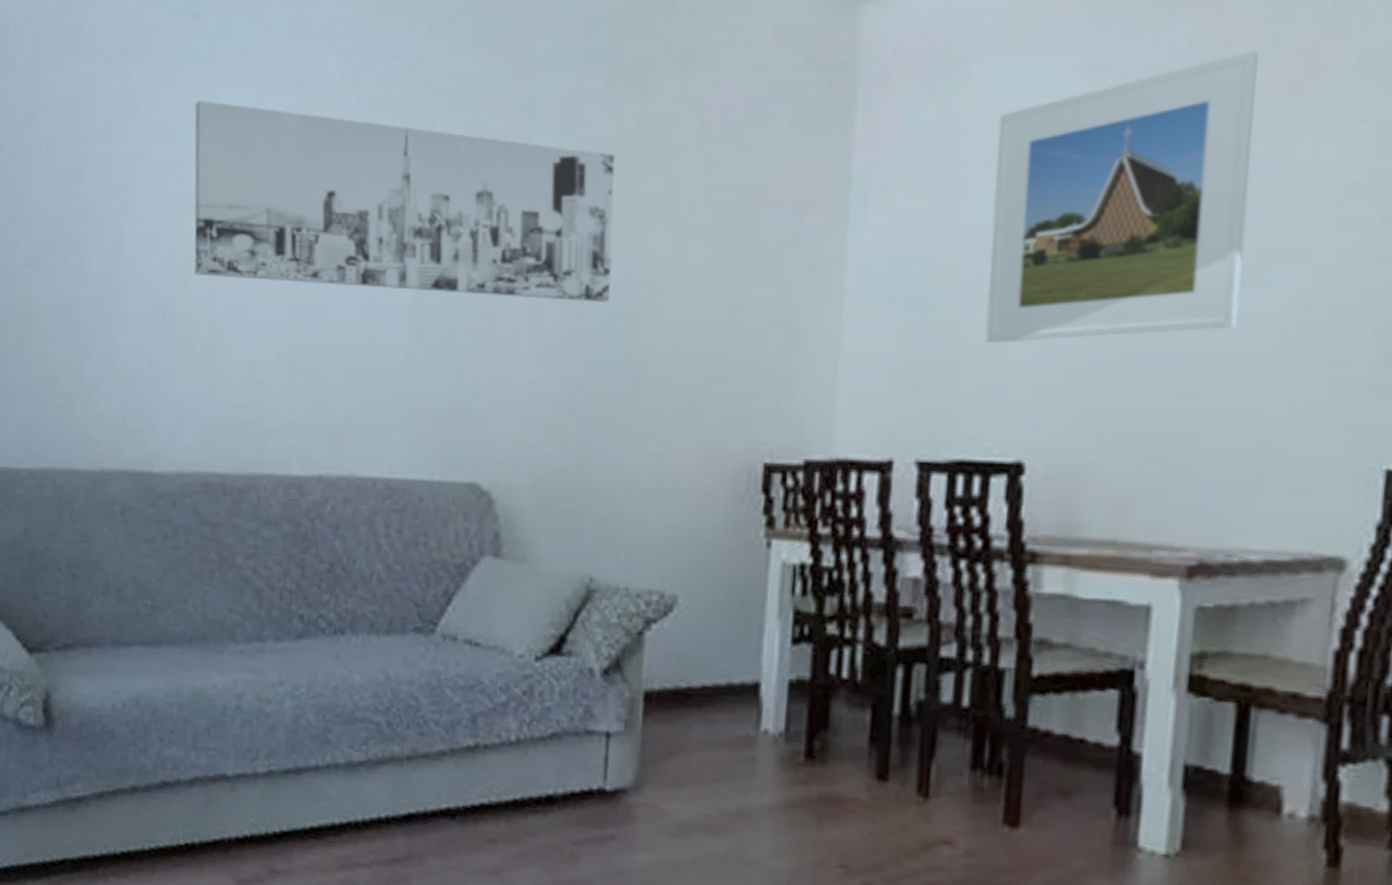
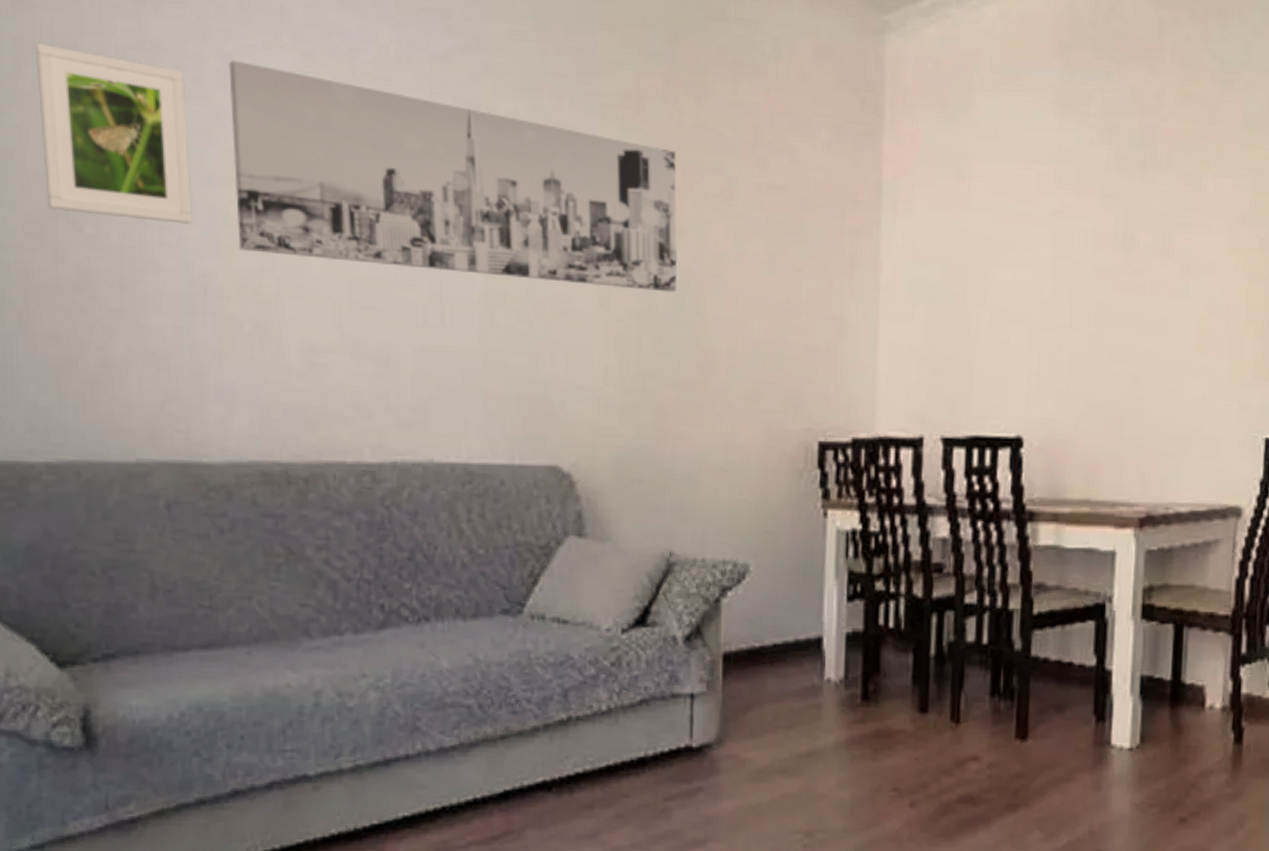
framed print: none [42,100,158,253] -> present [34,43,192,224]
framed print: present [985,50,1259,343] -> none [991,103,1178,337]

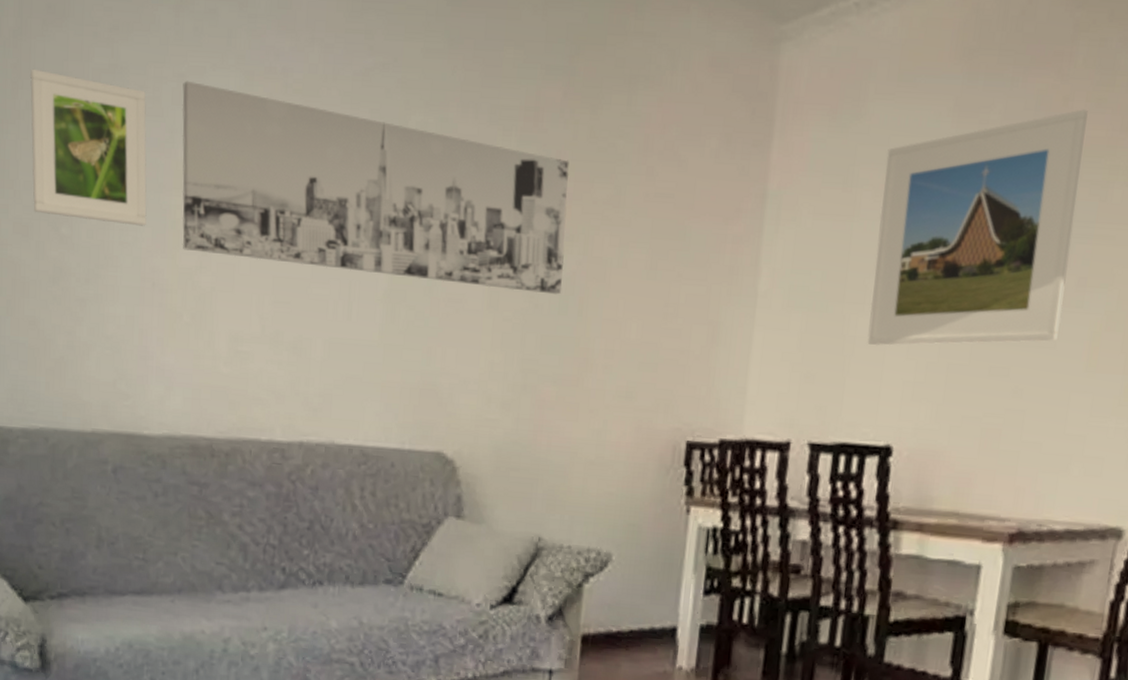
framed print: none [991,103,1178,337] -> present [867,109,1088,346]

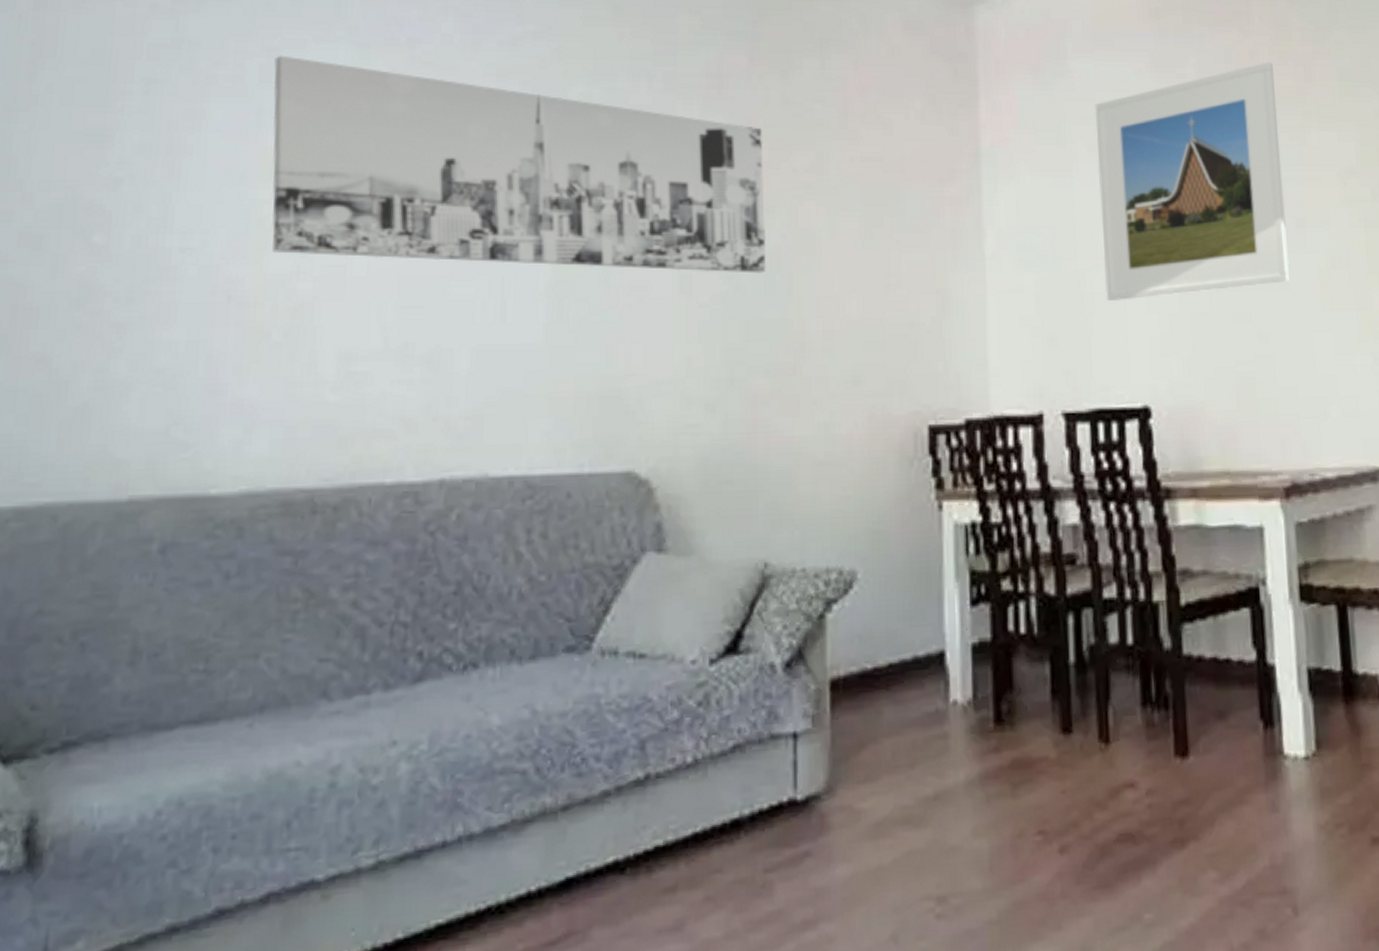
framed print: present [29,68,147,226] -> none [51,45,224,227]

